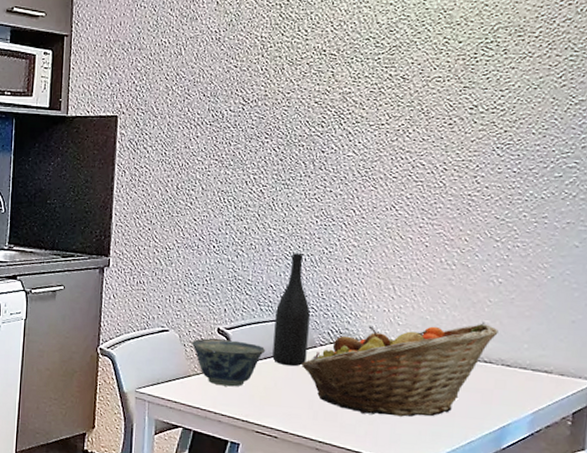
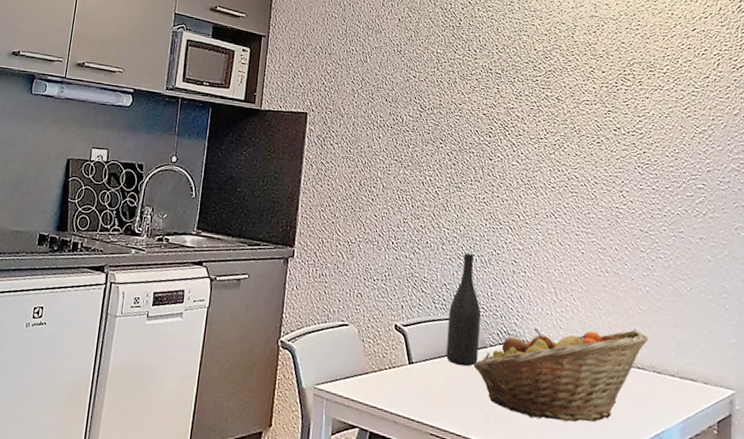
bowl: present [192,338,266,387] -> none [370,334,440,386]

